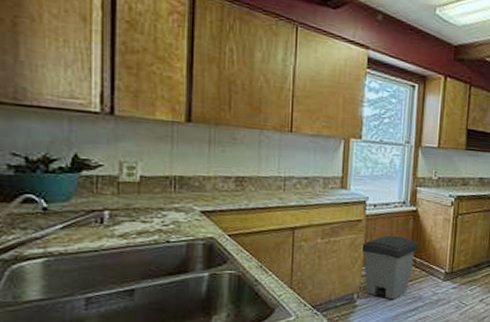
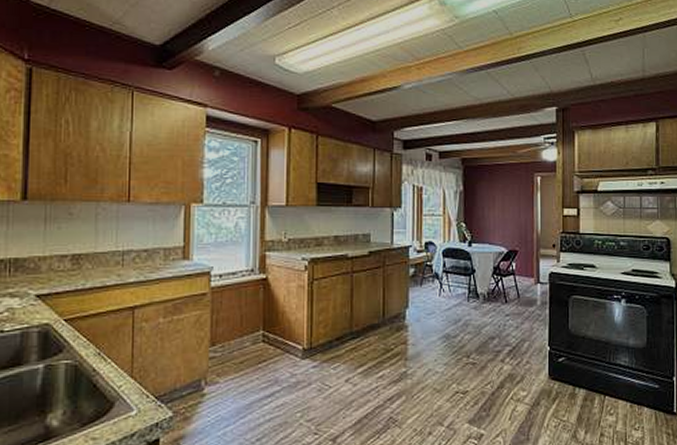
trash can: present [360,235,419,300] -> none [206,309,271,385]

